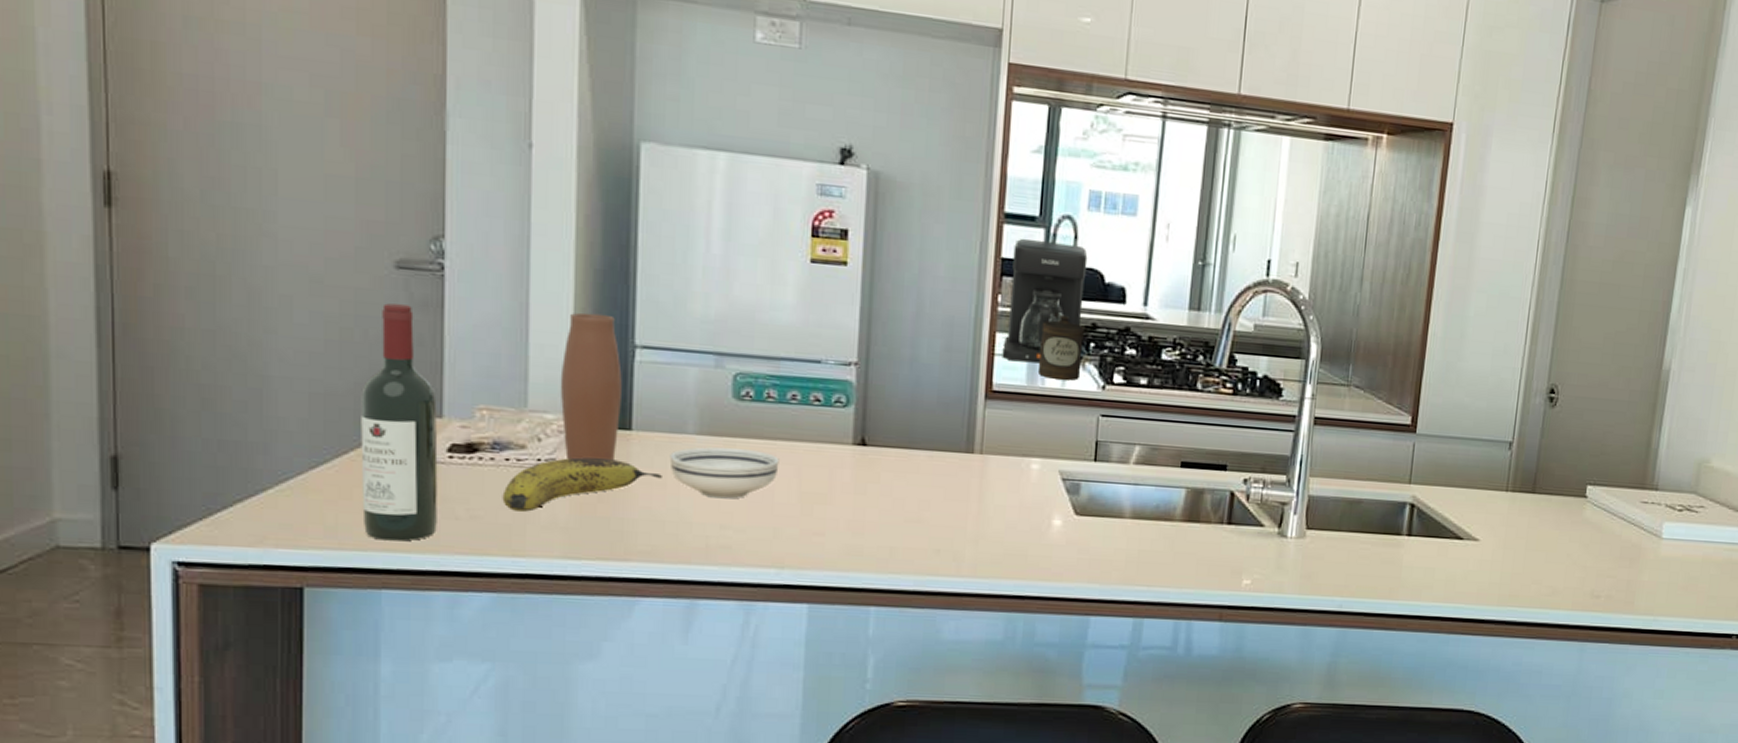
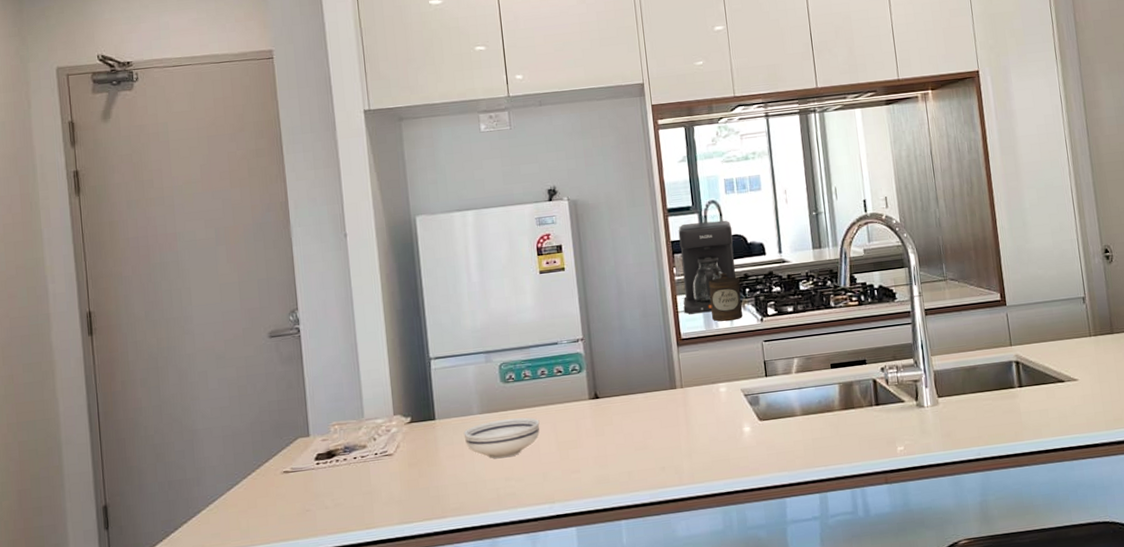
wine bottle: present [361,303,438,541] -> none [255,361,314,534]
fruit: present [502,457,664,512] -> none [354,443,462,495]
vase: present [560,312,622,461] -> none [383,340,427,450]

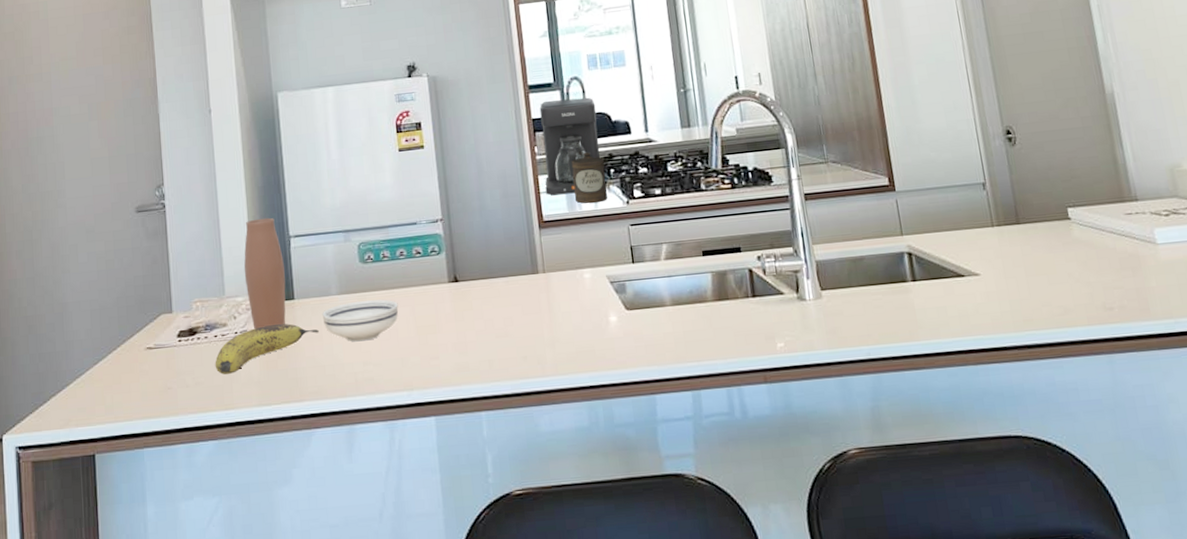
fruit: none [354,443,462,495] -> present [215,323,320,375]
vase: none [383,340,427,450] -> present [244,217,286,329]

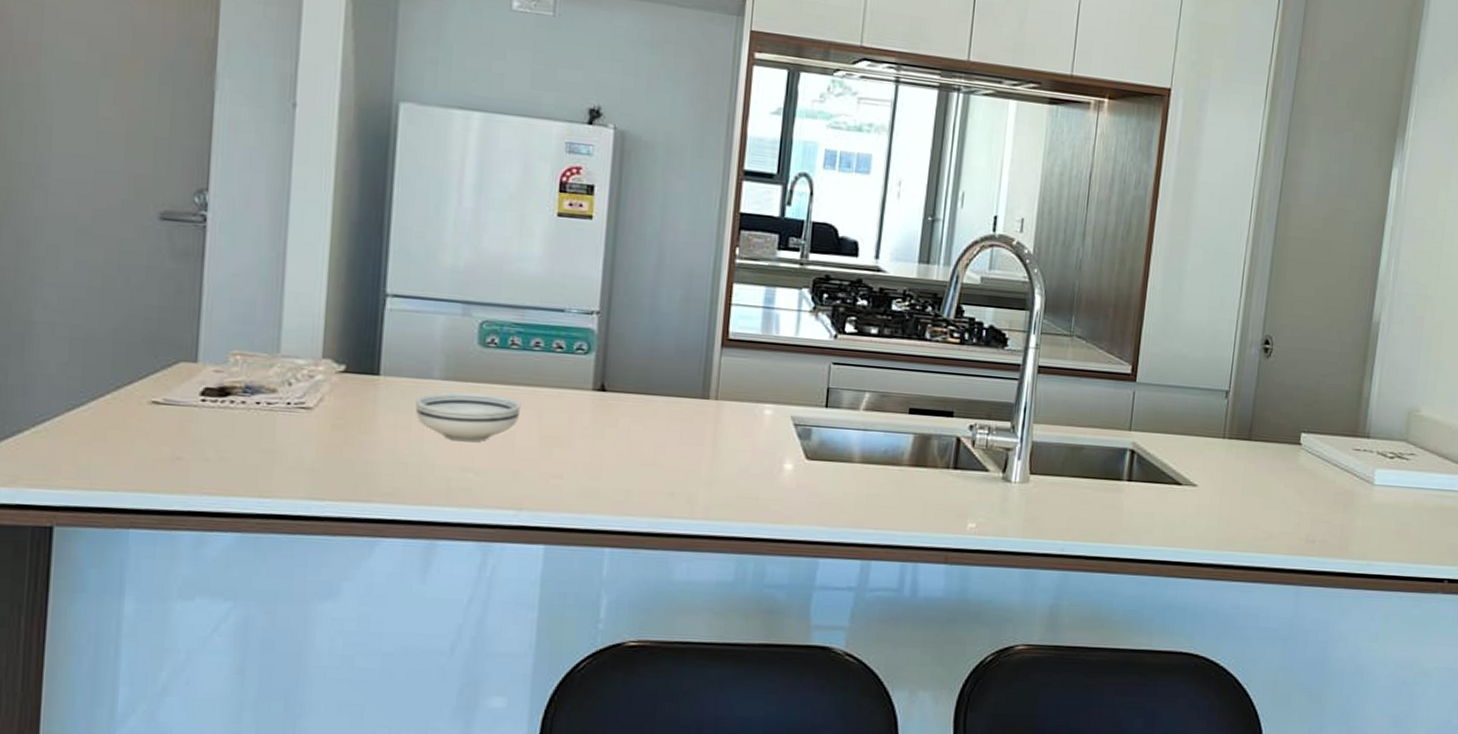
fruit: present [215,323,320,375] -> none [251,401,409,454]
vase: present [244,217,286,329] -> none [312,262,373,405]
coffee maker: present [540,97,600,196] -> none [738,195,823,313]
canister: present [571,152,608,204] -> none [773,267,818,330]

